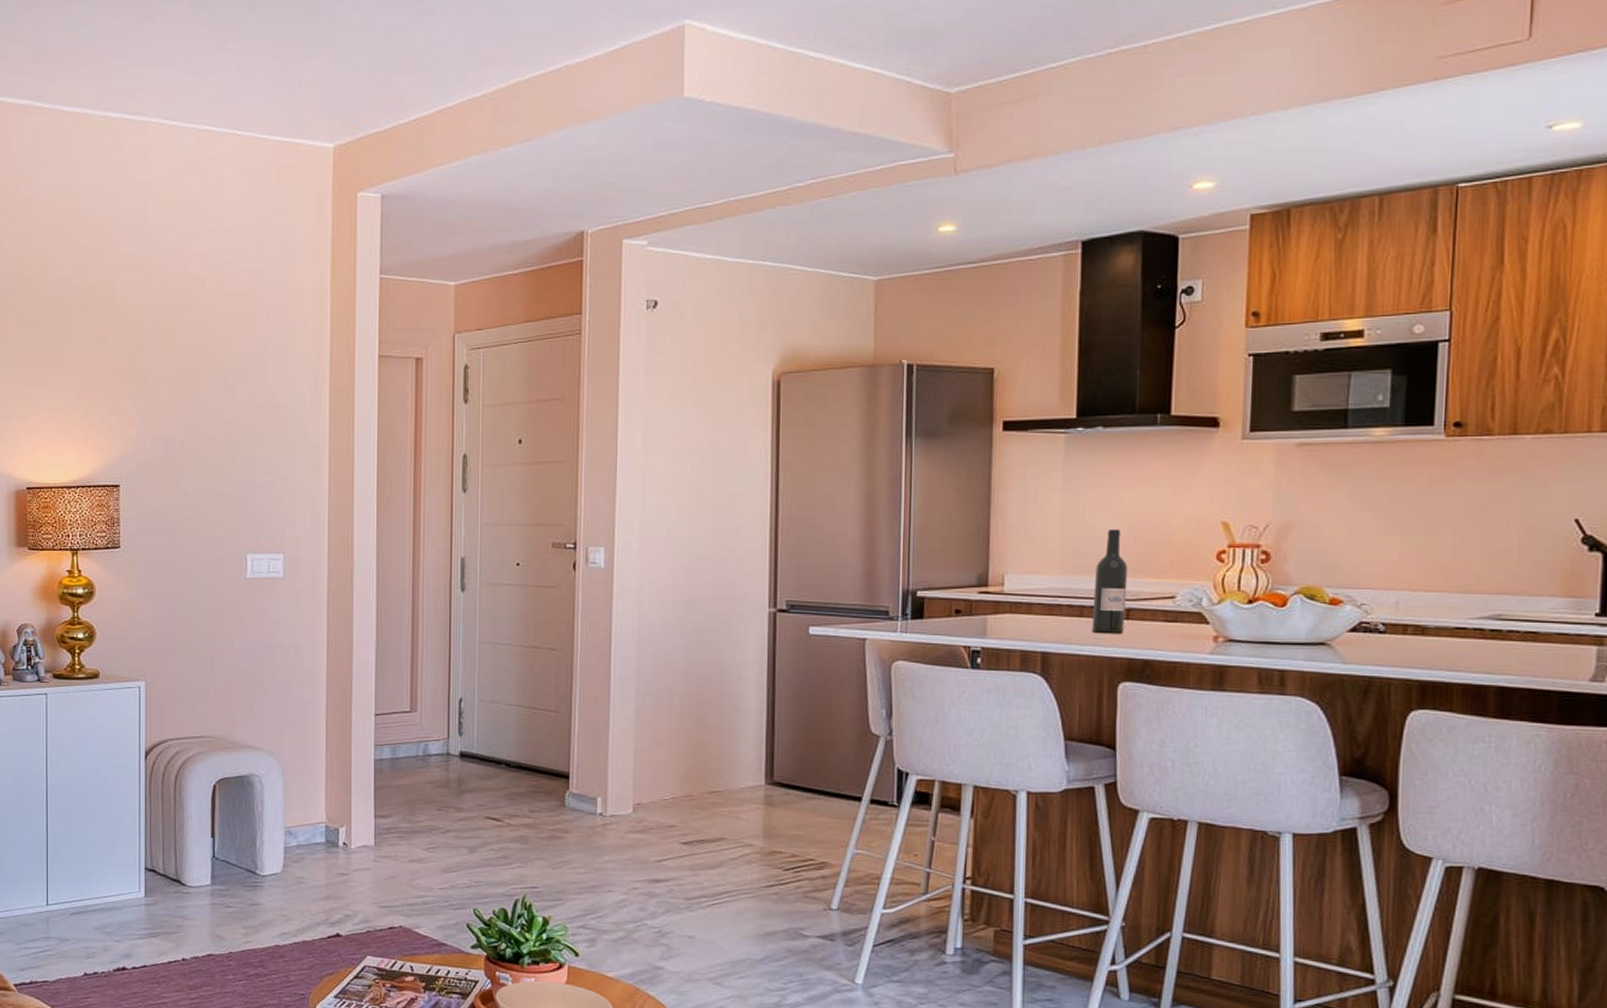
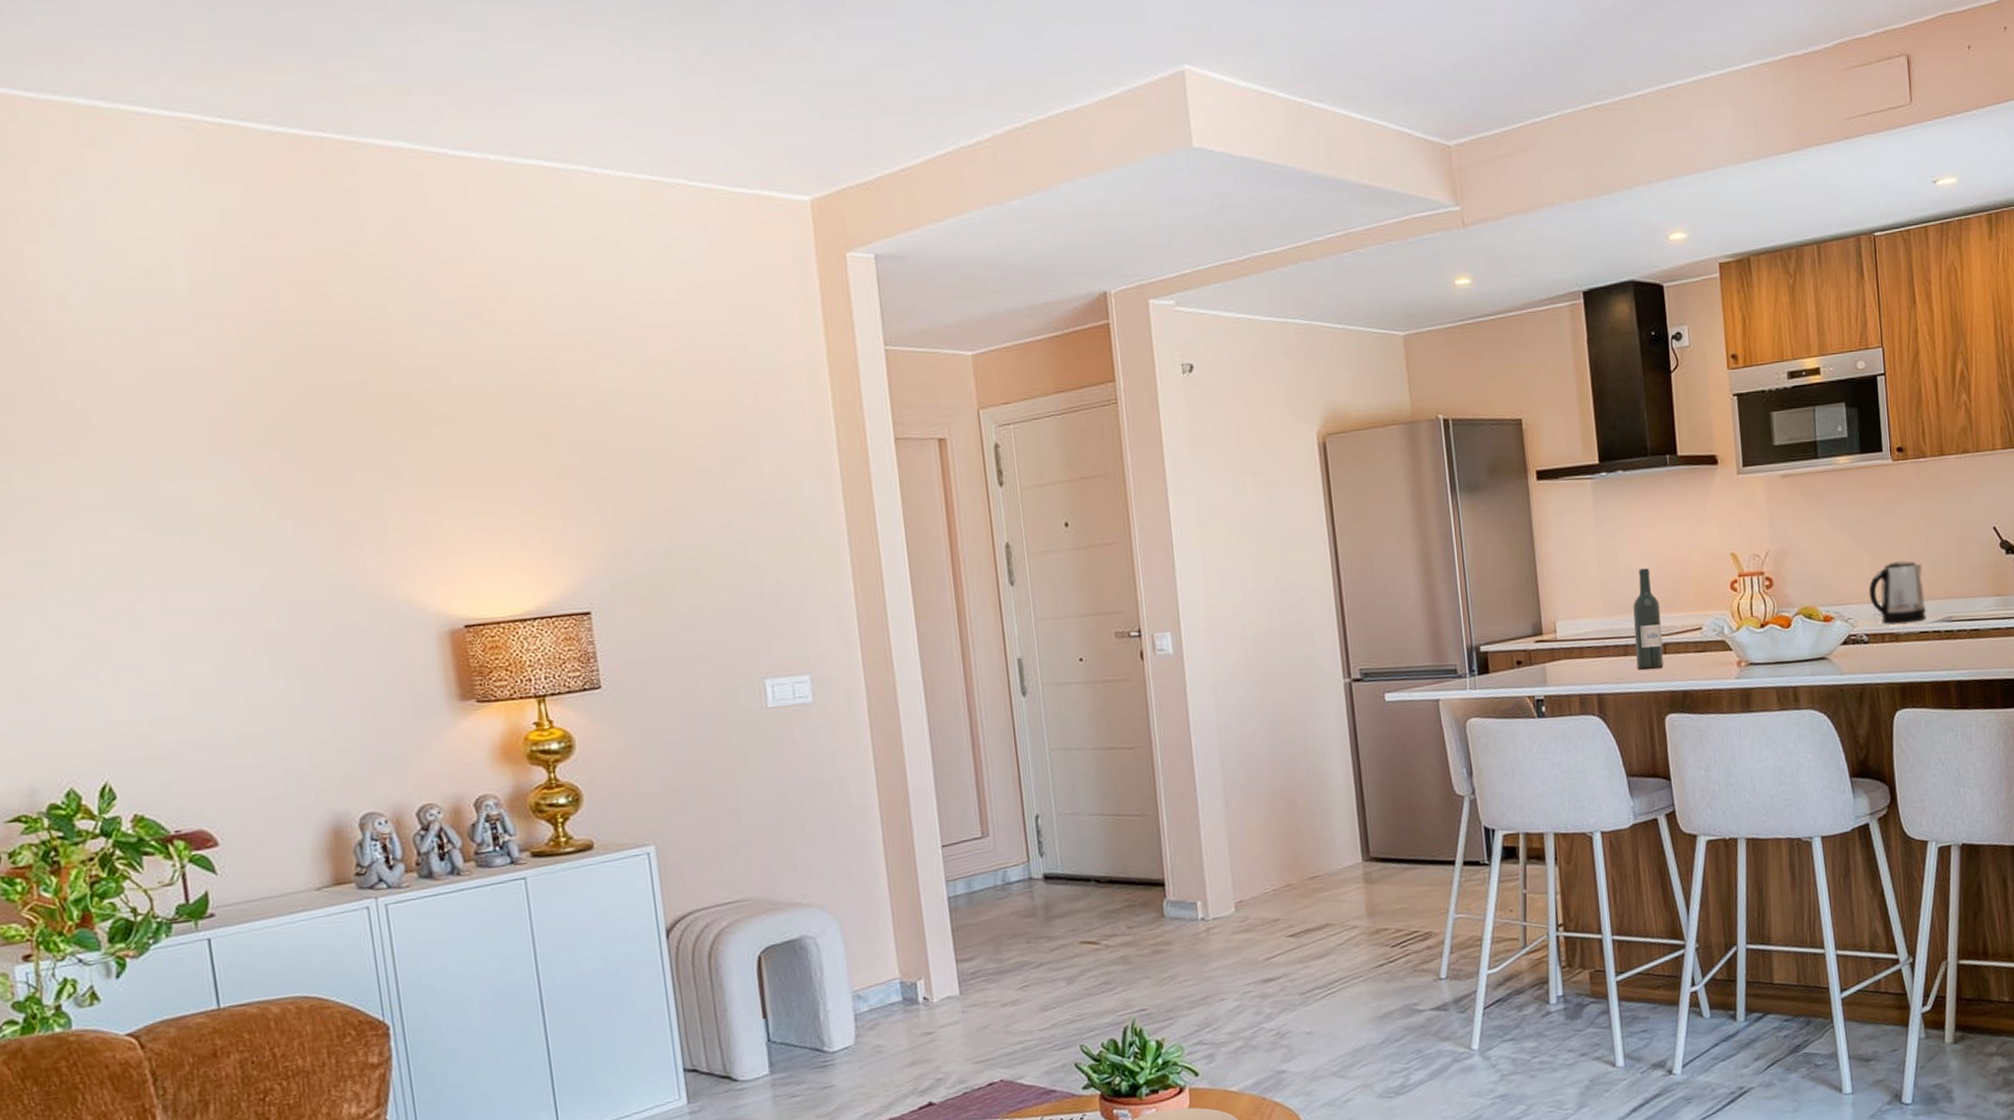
kettle: none [1392,548,1469,618] -> present [1868,561,1926,625]

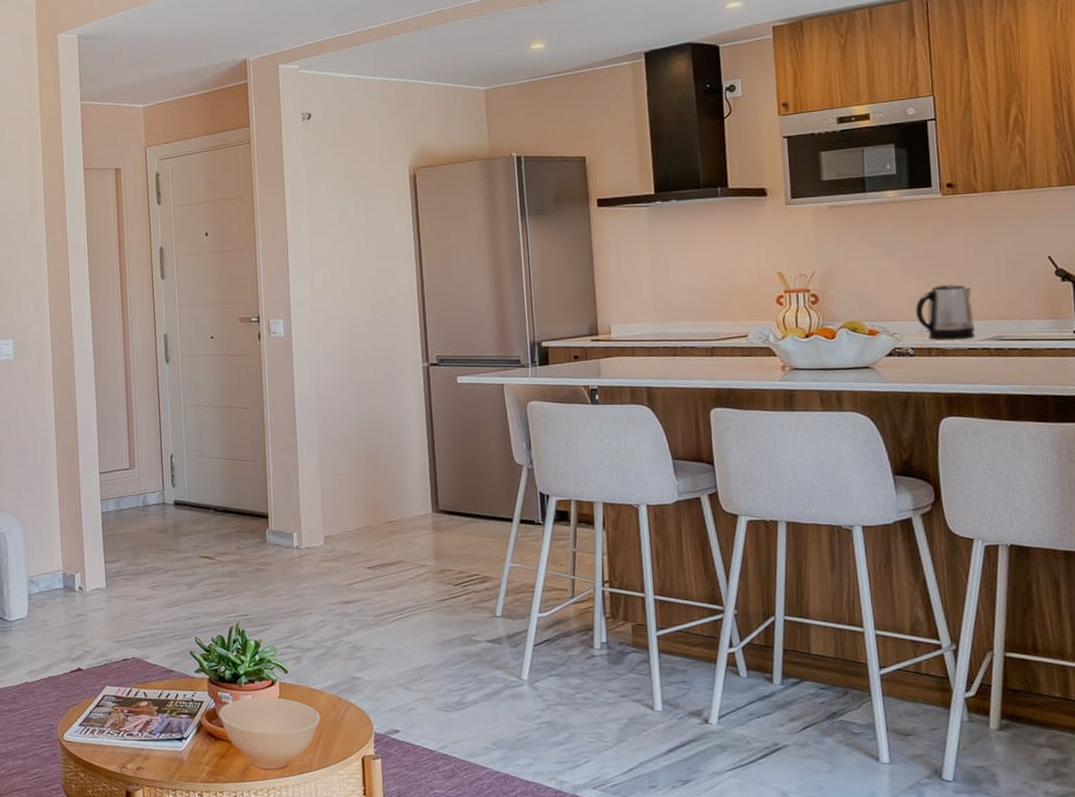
wine bottle: present [1633,568,1664,671] -> none [682,283,710,370]

